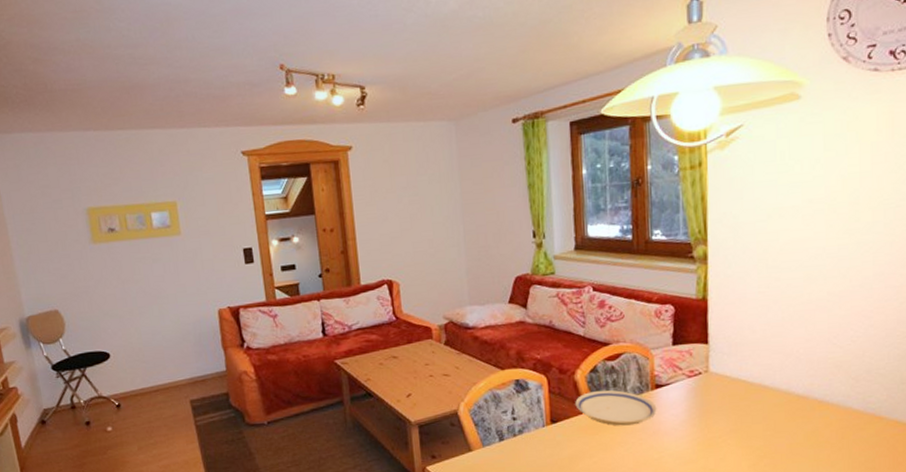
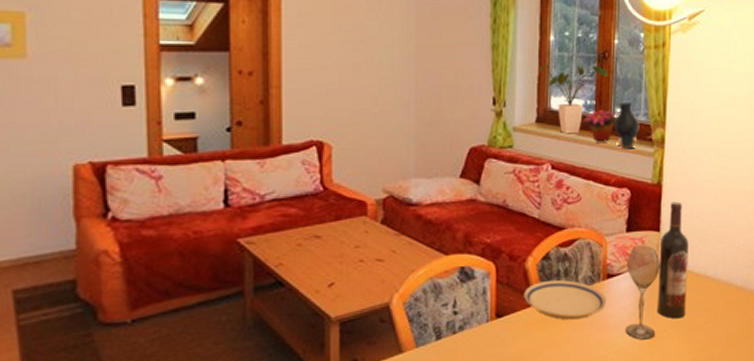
house plant: none [573,190,643,258] -> present [538,63,608,134]
flower arrangement: none [618,232,657,264] -> present [580,109,618,142]
vase: none [651,223,680,269] -> present [613,101,640,151]
wineglass: none [674,357,711,445] -> present [626,245,660,340]
wine bottle: none [709,314,742,426] -> present [656,201,689,319]

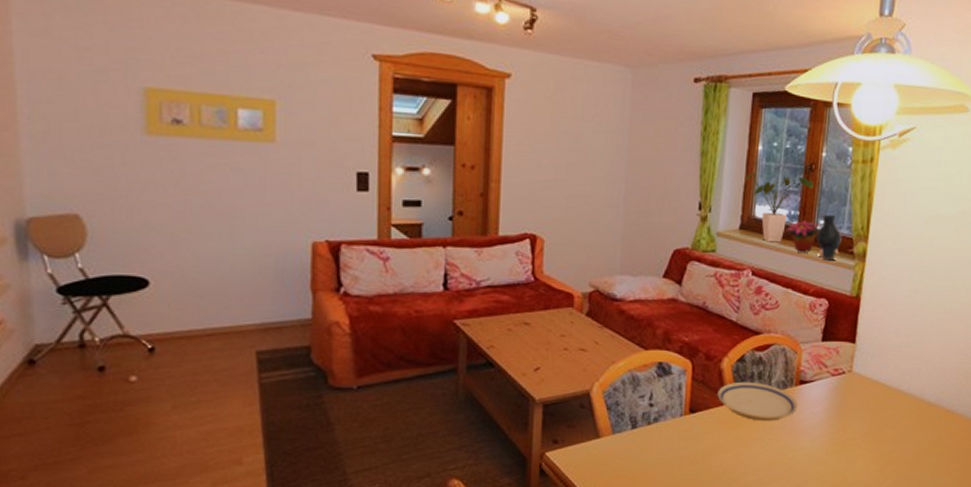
wineglass: present [626,245,660,340] -> none [815,355,854,446]
wine bottle: present [656,201,689,319] -> none [847,315,884,429]

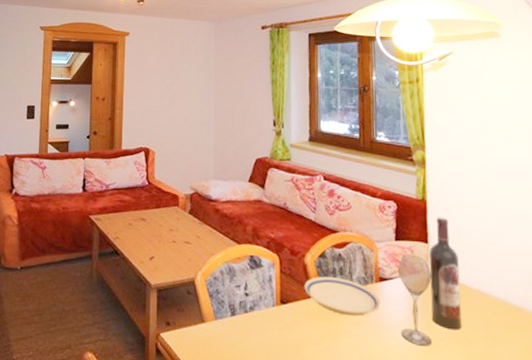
house plant: present [745,172,814,243] -> none [309,94,369,152]
flower arrangement: present [783,220,822,253] -> none [346,132,381,160]
vase: present [815,214,842,262] -> none [376,127,401,168]
wineglass: none [815,355,854,446] -> present [397,254,431,346]
wine bottle: none [847,315,884,429] -> present [429,217,462,330]

